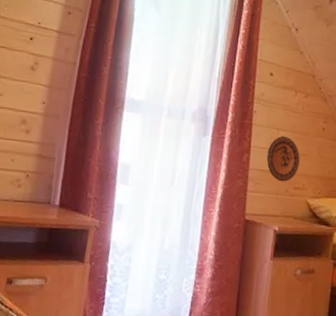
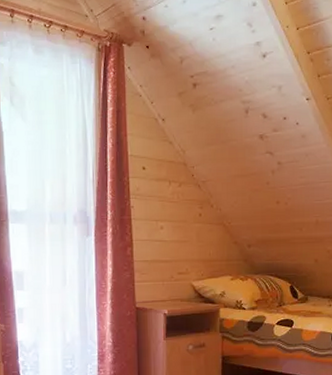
decorative plate: present [267,136,300,182] -> none [149,227,181,269]

